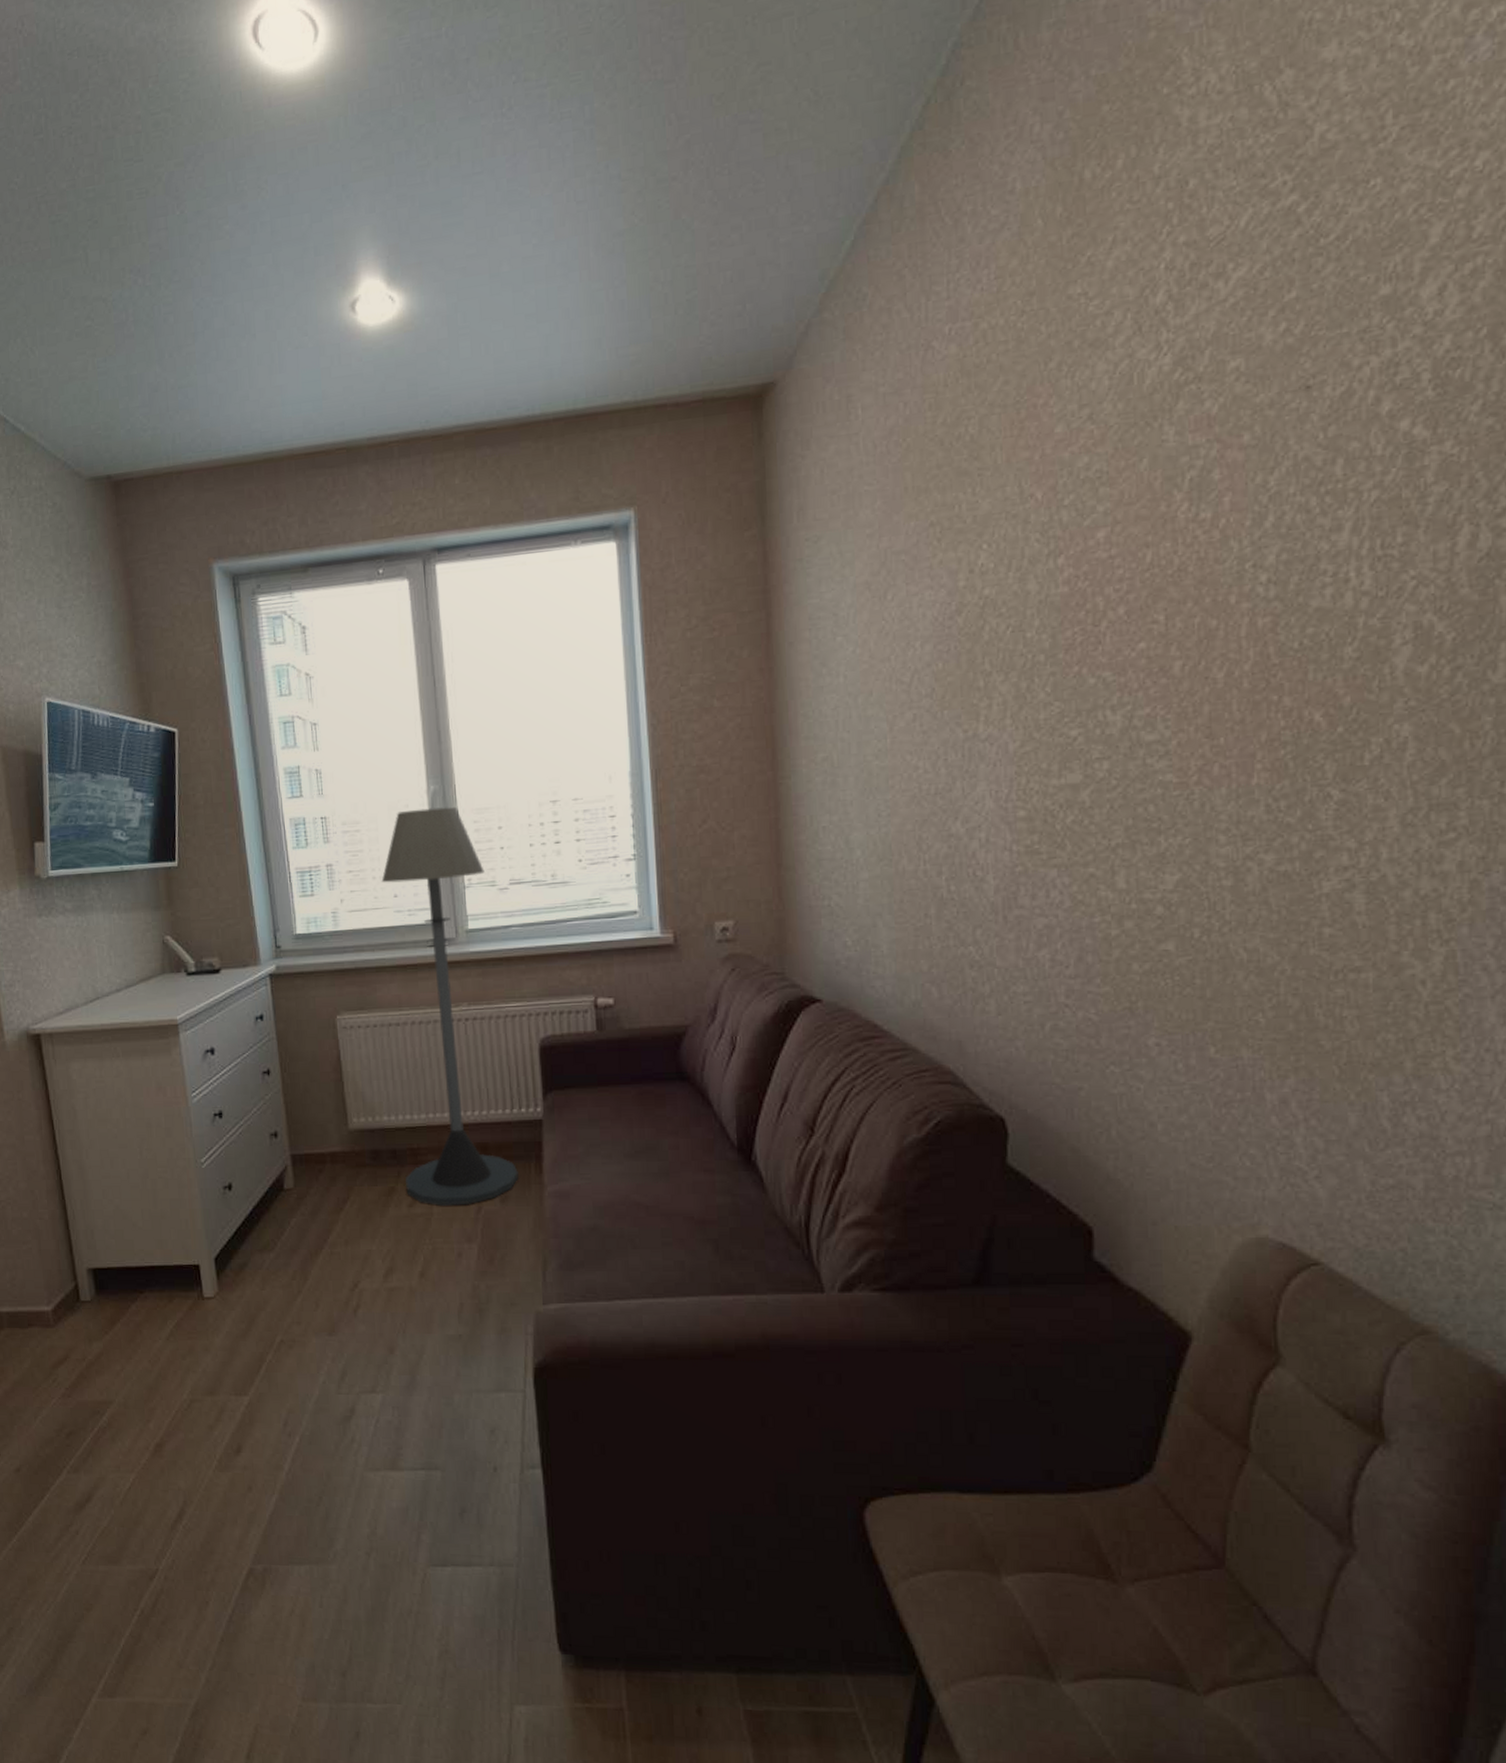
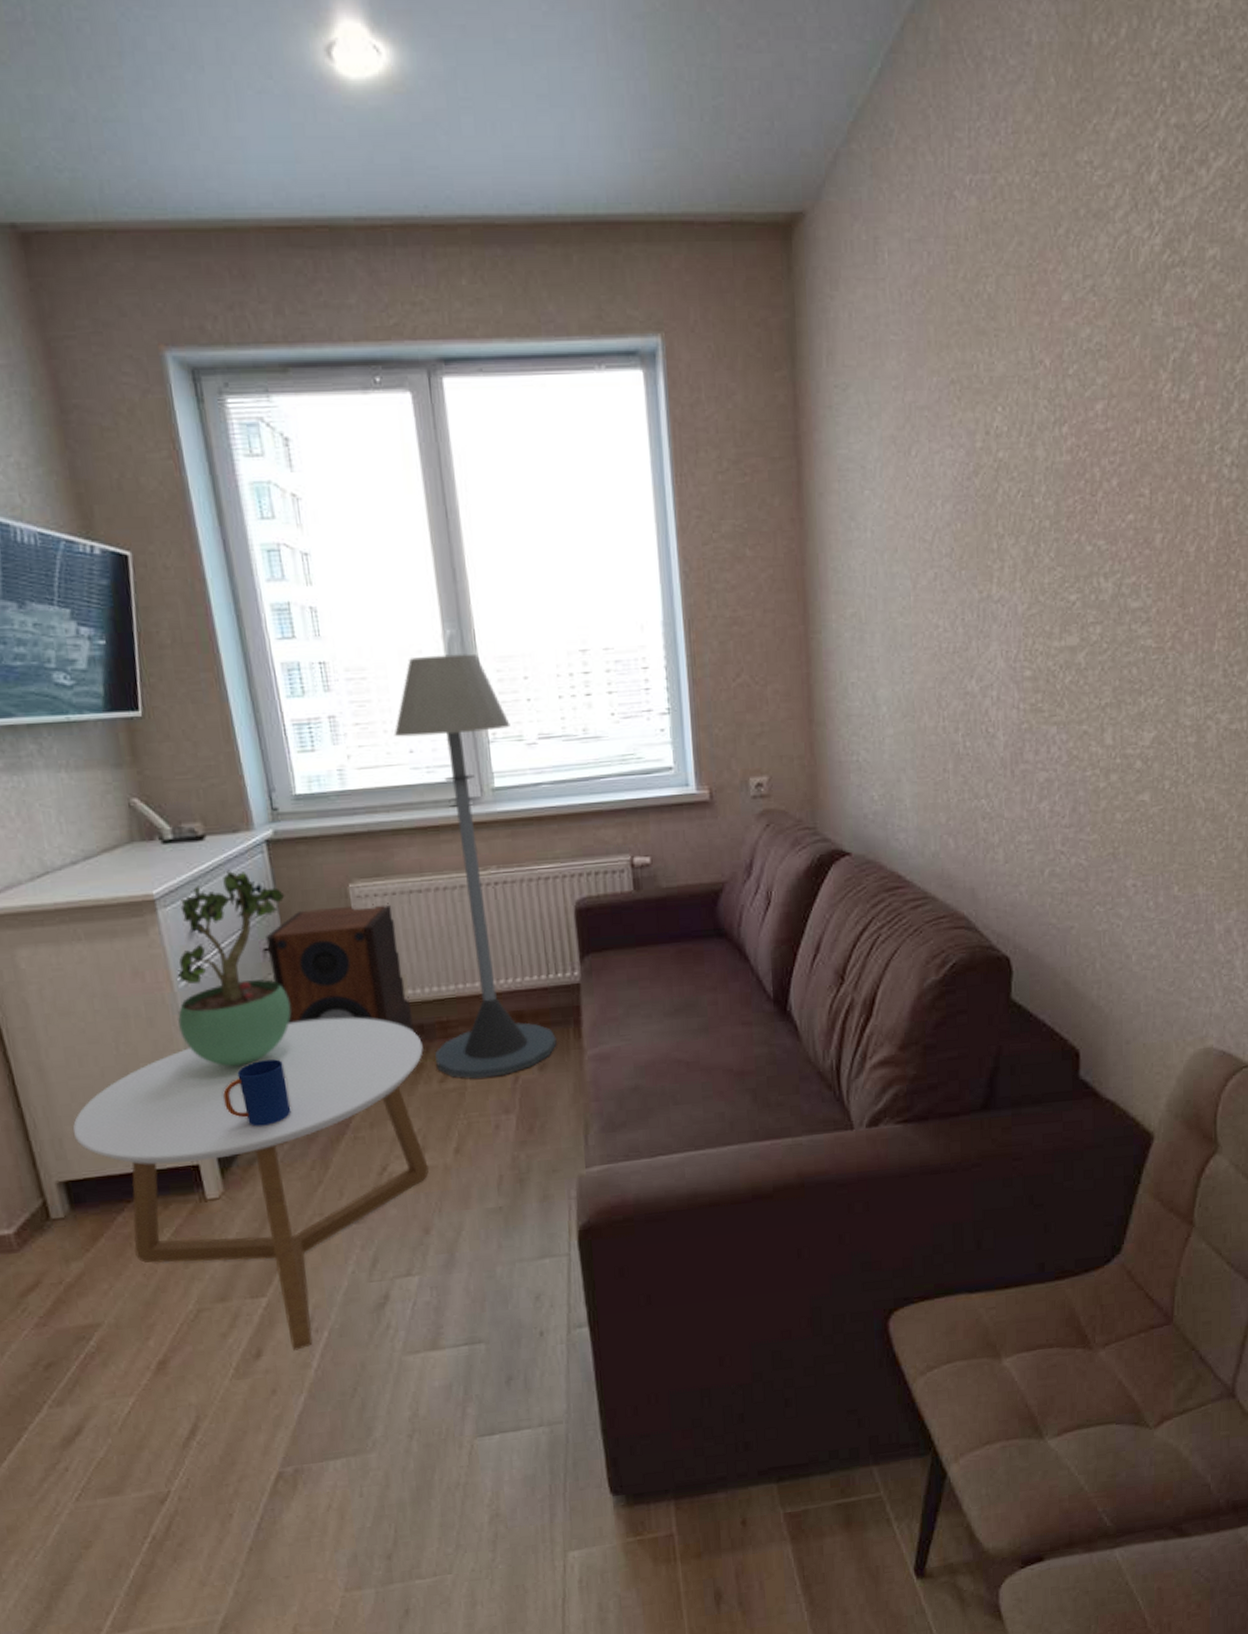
coffee table: none [102,1138,395,1451] -> present [72,1017,429,1351]
potted plant: none [190,1000,283,1176] -> present [178,870,291,1066]
mug: none [221,1172,278,1234] -> present [222,1058,292,1127]
speaker: none [265,1034,388,1157] -> present [265,903,414,1033]

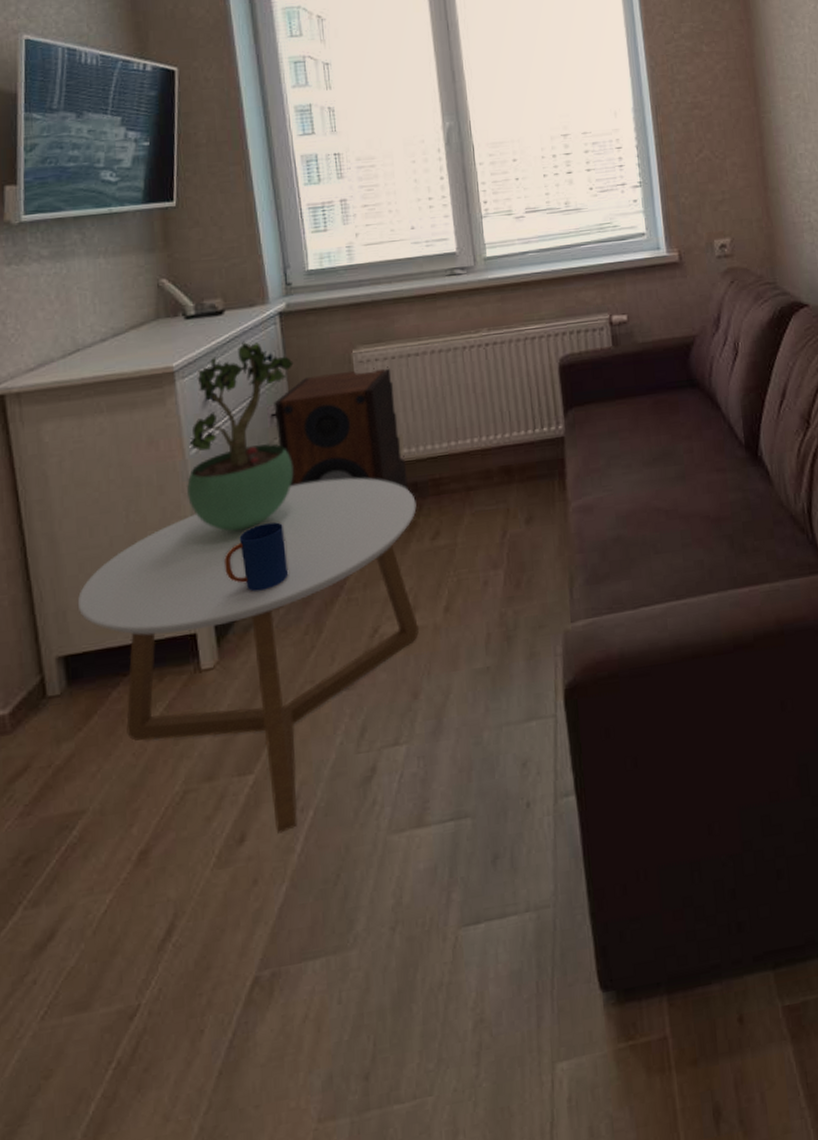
floor lamp: present [394,653,557,1079] -> none [397,141,543,535]

